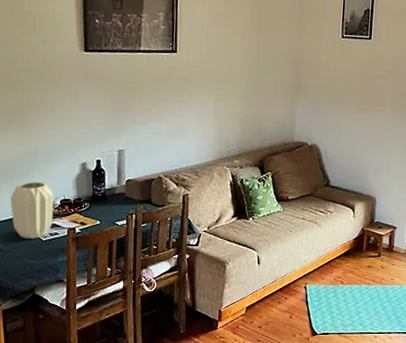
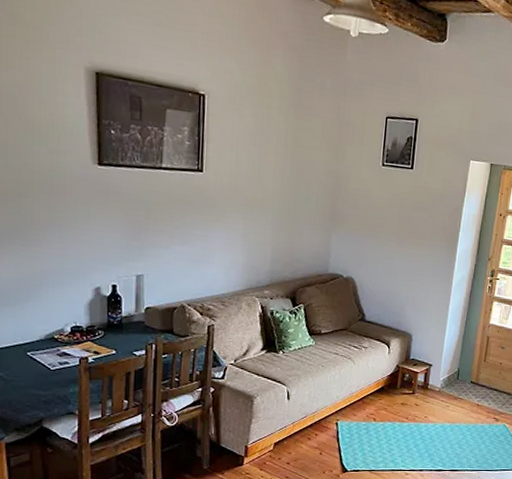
vase: present [11,181,54,239] -> none [14,305,63,368]

